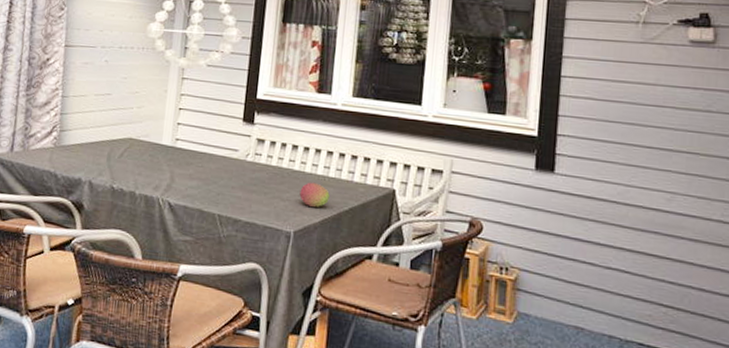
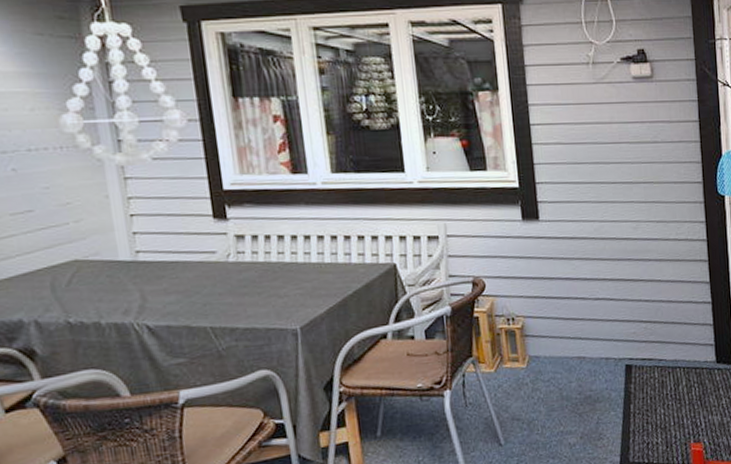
fruit: present [299,182,330,208] -> none [297,271,330,299]

